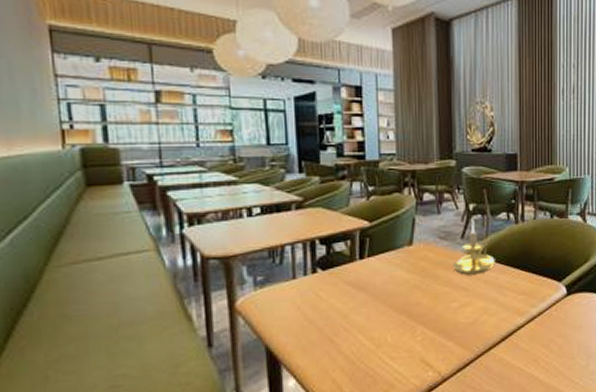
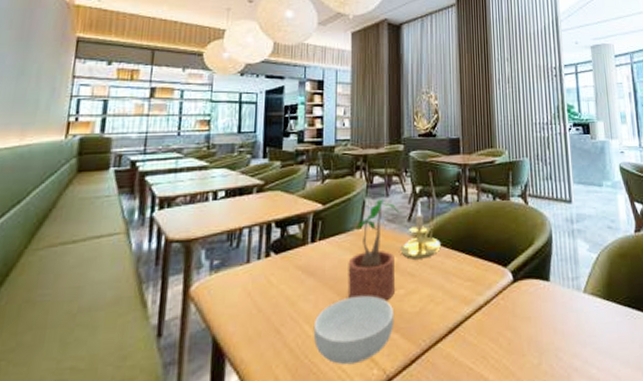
cereal bowl: none [367,308,449,369] -> present [313,295,395,365]
potted plant: none [399,216,457,314] -> present [347,199,404,302]

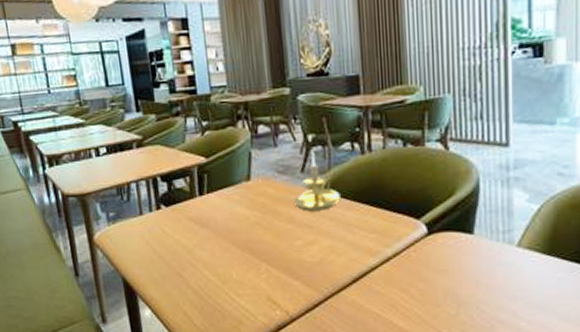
cereal bowl: present [313,295,395,365] -> none [212,245,294,306]
potted plant: present [347,199,404,302] -> none [239,150,296,252]

